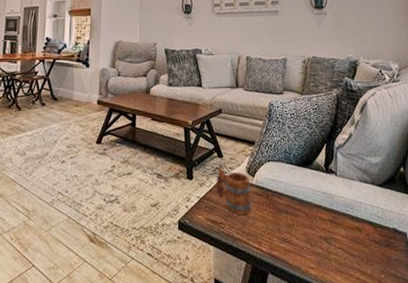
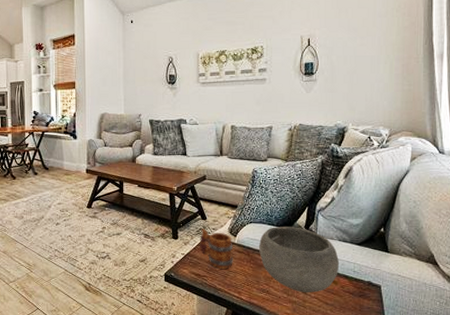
bowl: none [278,166,362,242] -> present [259,227,339,292]

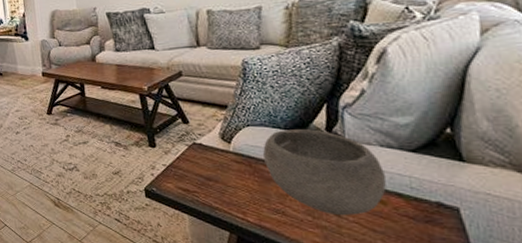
mug: present [200,229,233,269] -> none [183,134,231,183]

